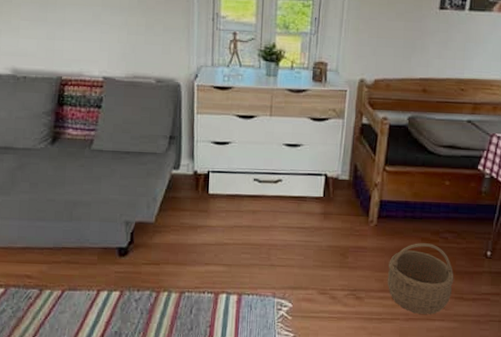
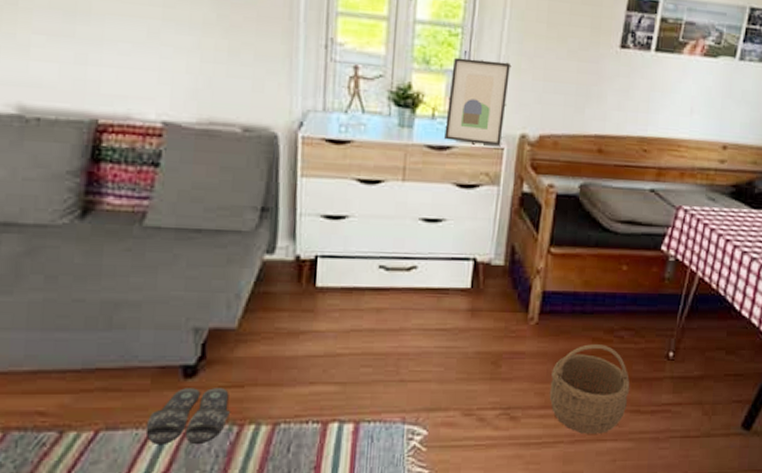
slippers: none [94,263,151,304] -> present [145,388,231,444]
picture frame: none [301,23,352,89] -> present [444,57,512,147]

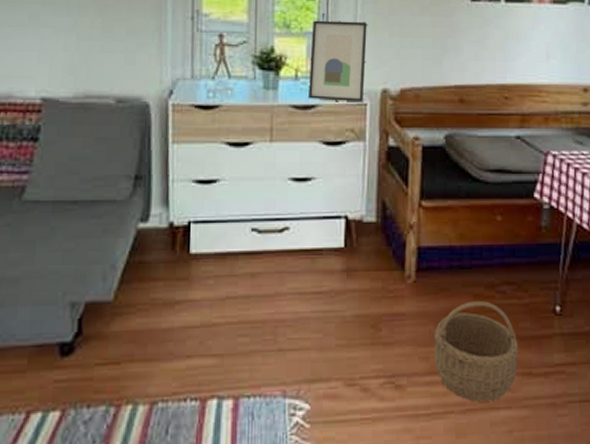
slippers: present [145,388,231,444] -> none [22,365,108,430]

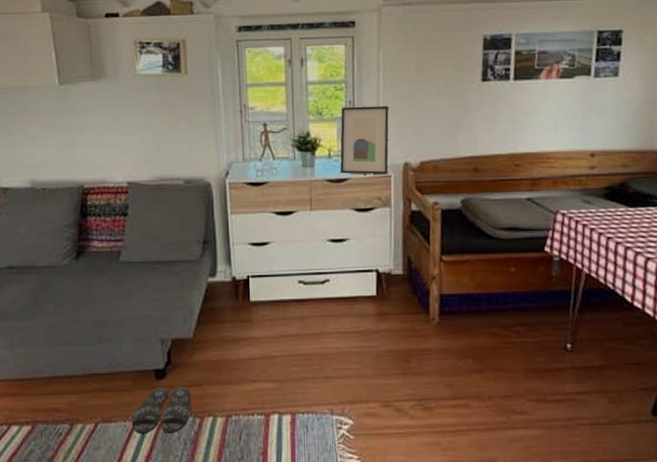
slippers: none [22,365,108,430] -> present [131,387,193,434]
wicker basket: present [433,301,519,402] -> none [456,339,533,422]

